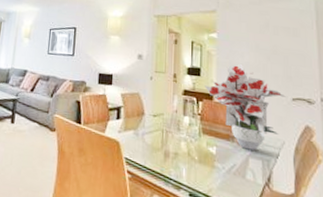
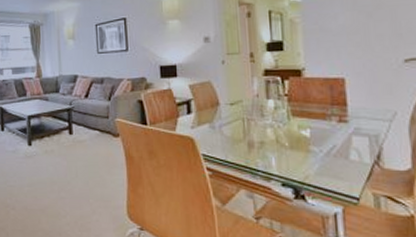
bouquet: present [205,63,286,151] -> none [290,27,396,127]

